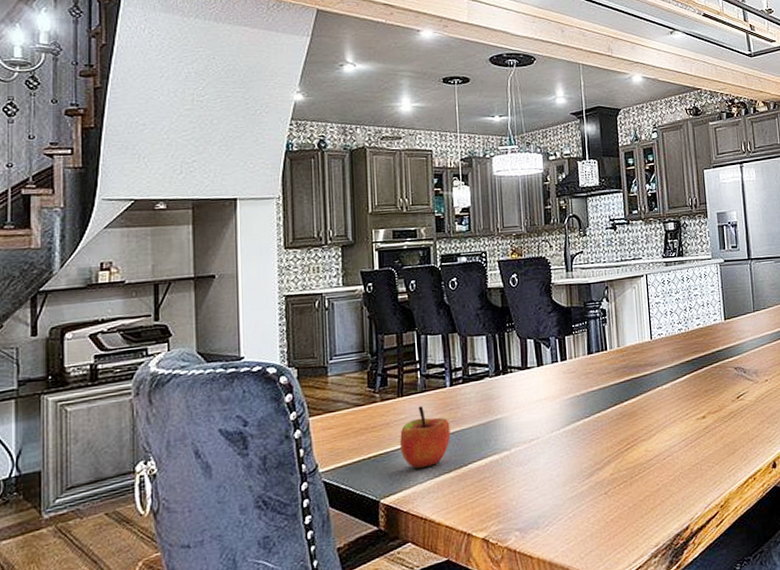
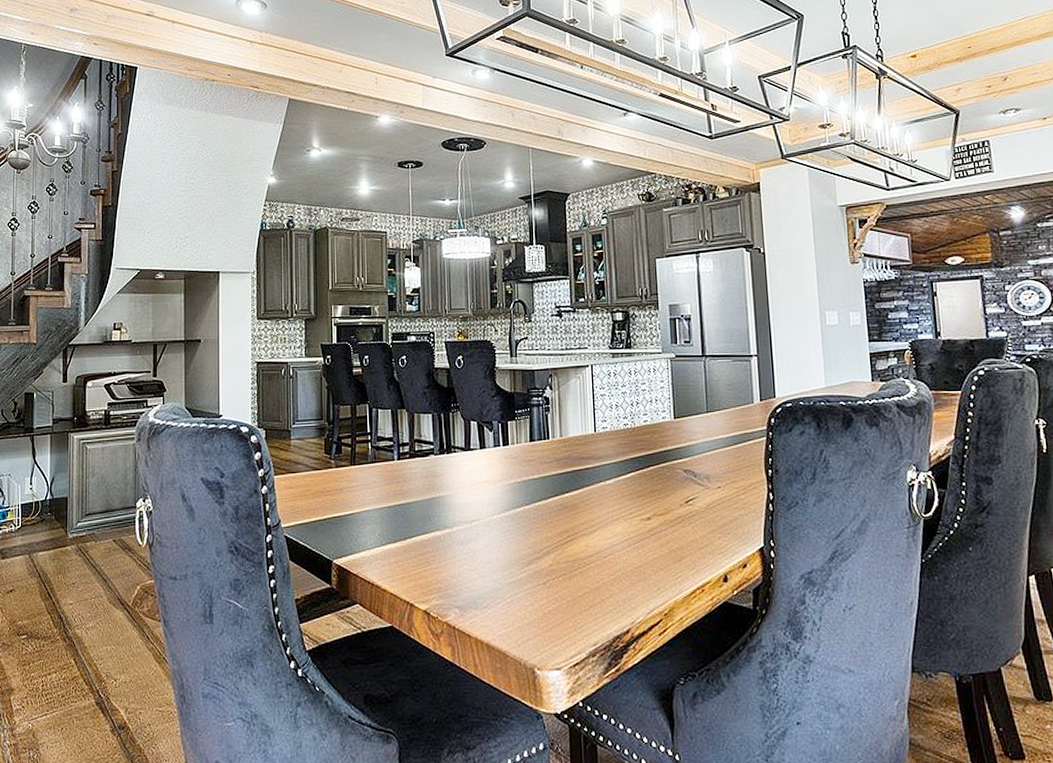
apple: present [400,405,451,469] -> none [352,476,397,536]

